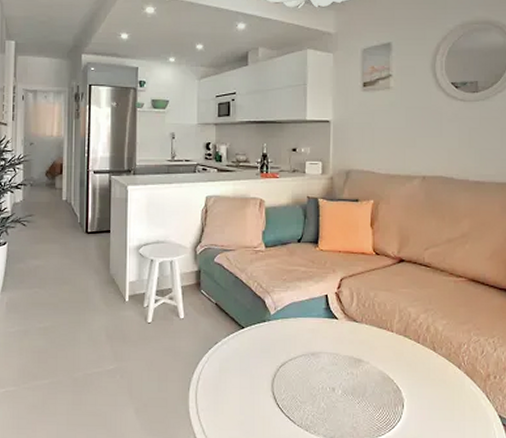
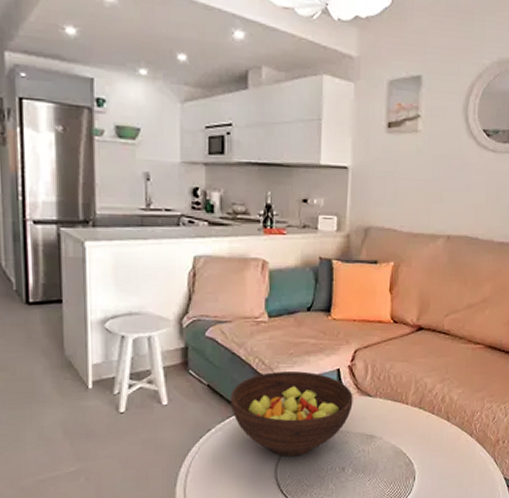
fruit bowl: none [233,295,341,373] -> present [230,371,353,457]

